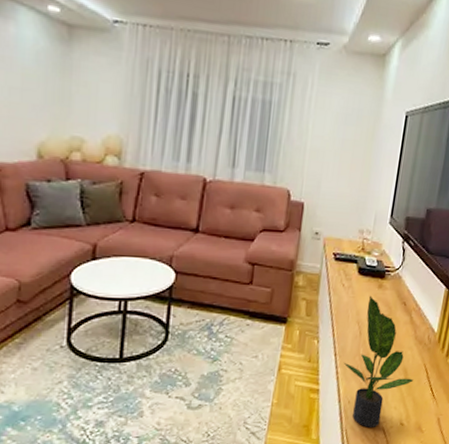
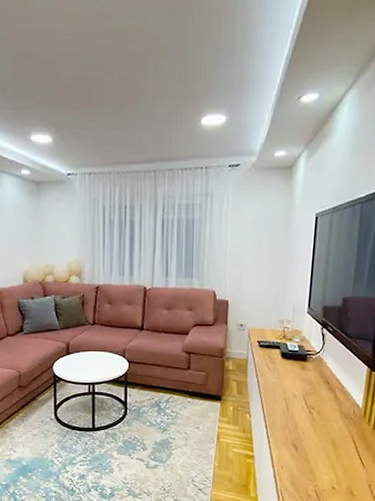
potted plant: present [343,295,414,428] -> none [274,376,342,490]

